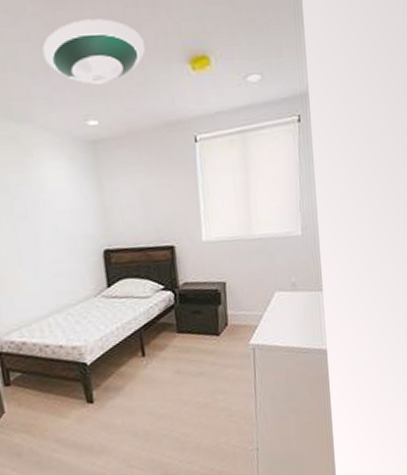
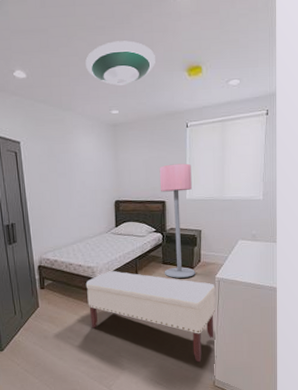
bench: none [71,349,253,460] -> present [85,271,216,363]
floor lamp: none [162,192,223,351] -> present [159,163,196,278]

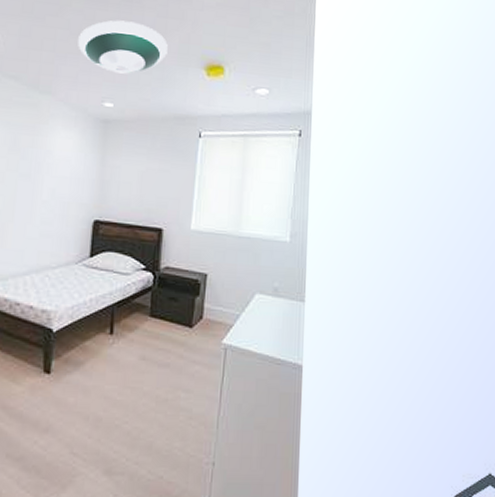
bench: present [85,271,216,363] -> none [34,319,220,472]
floor lamp: present [159,163,196,278] -> none [150,181,201,340]

